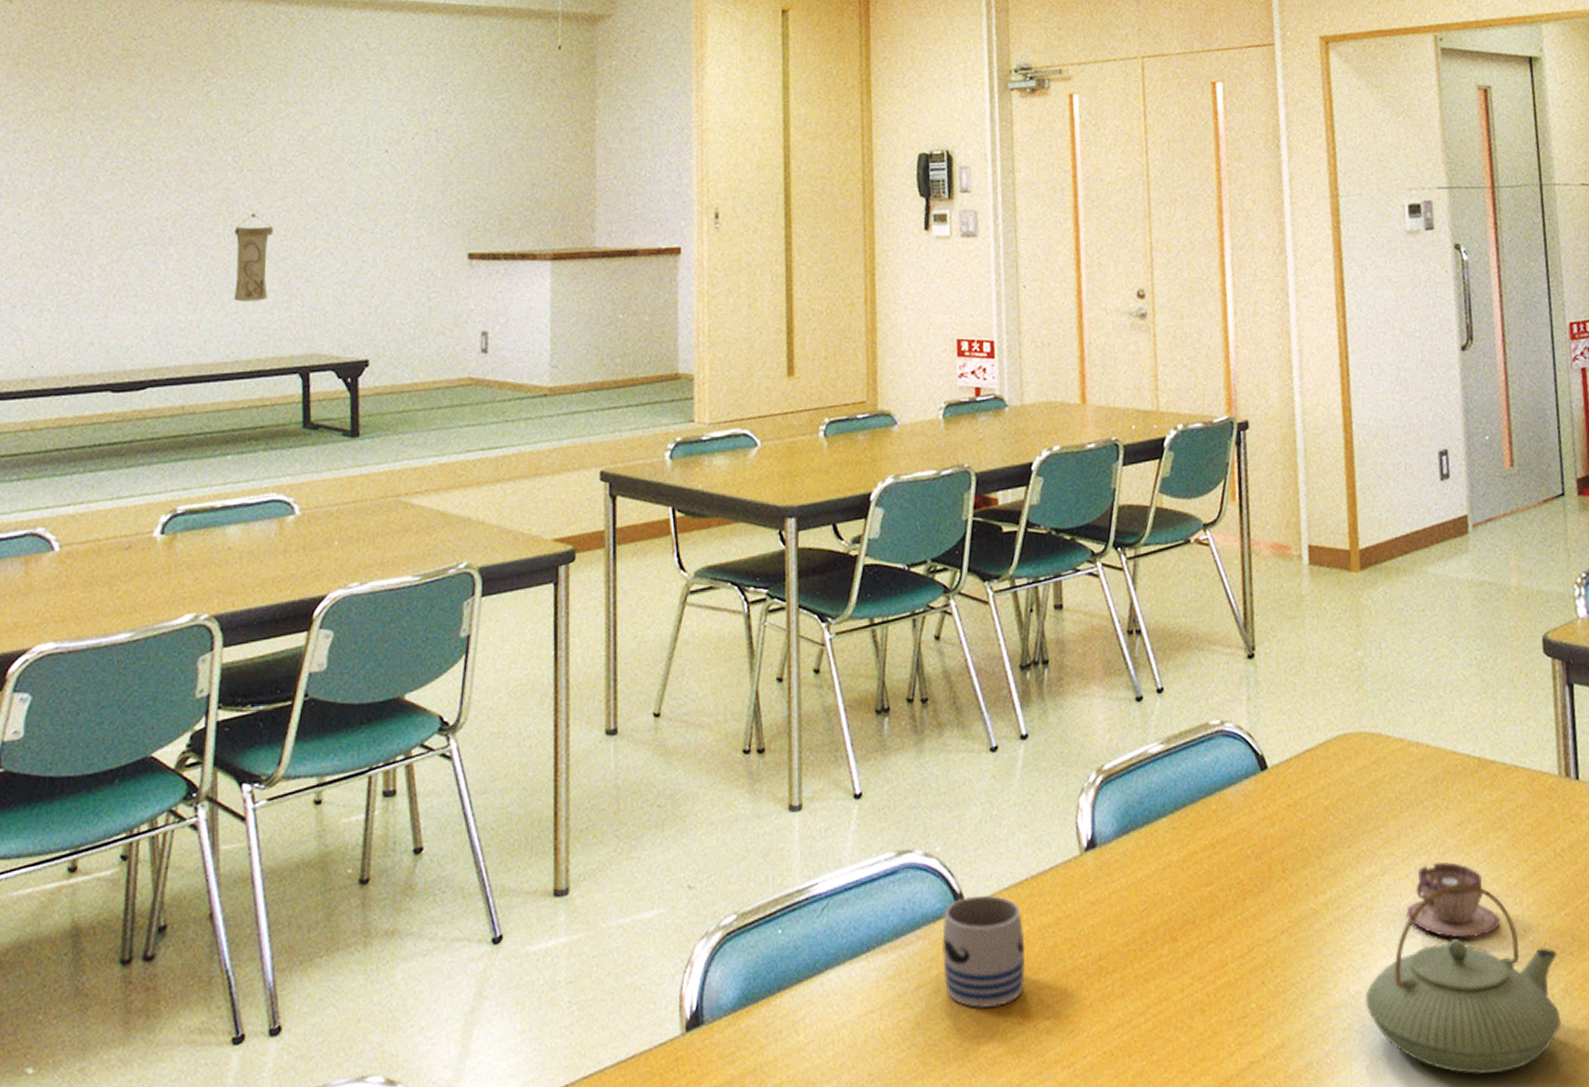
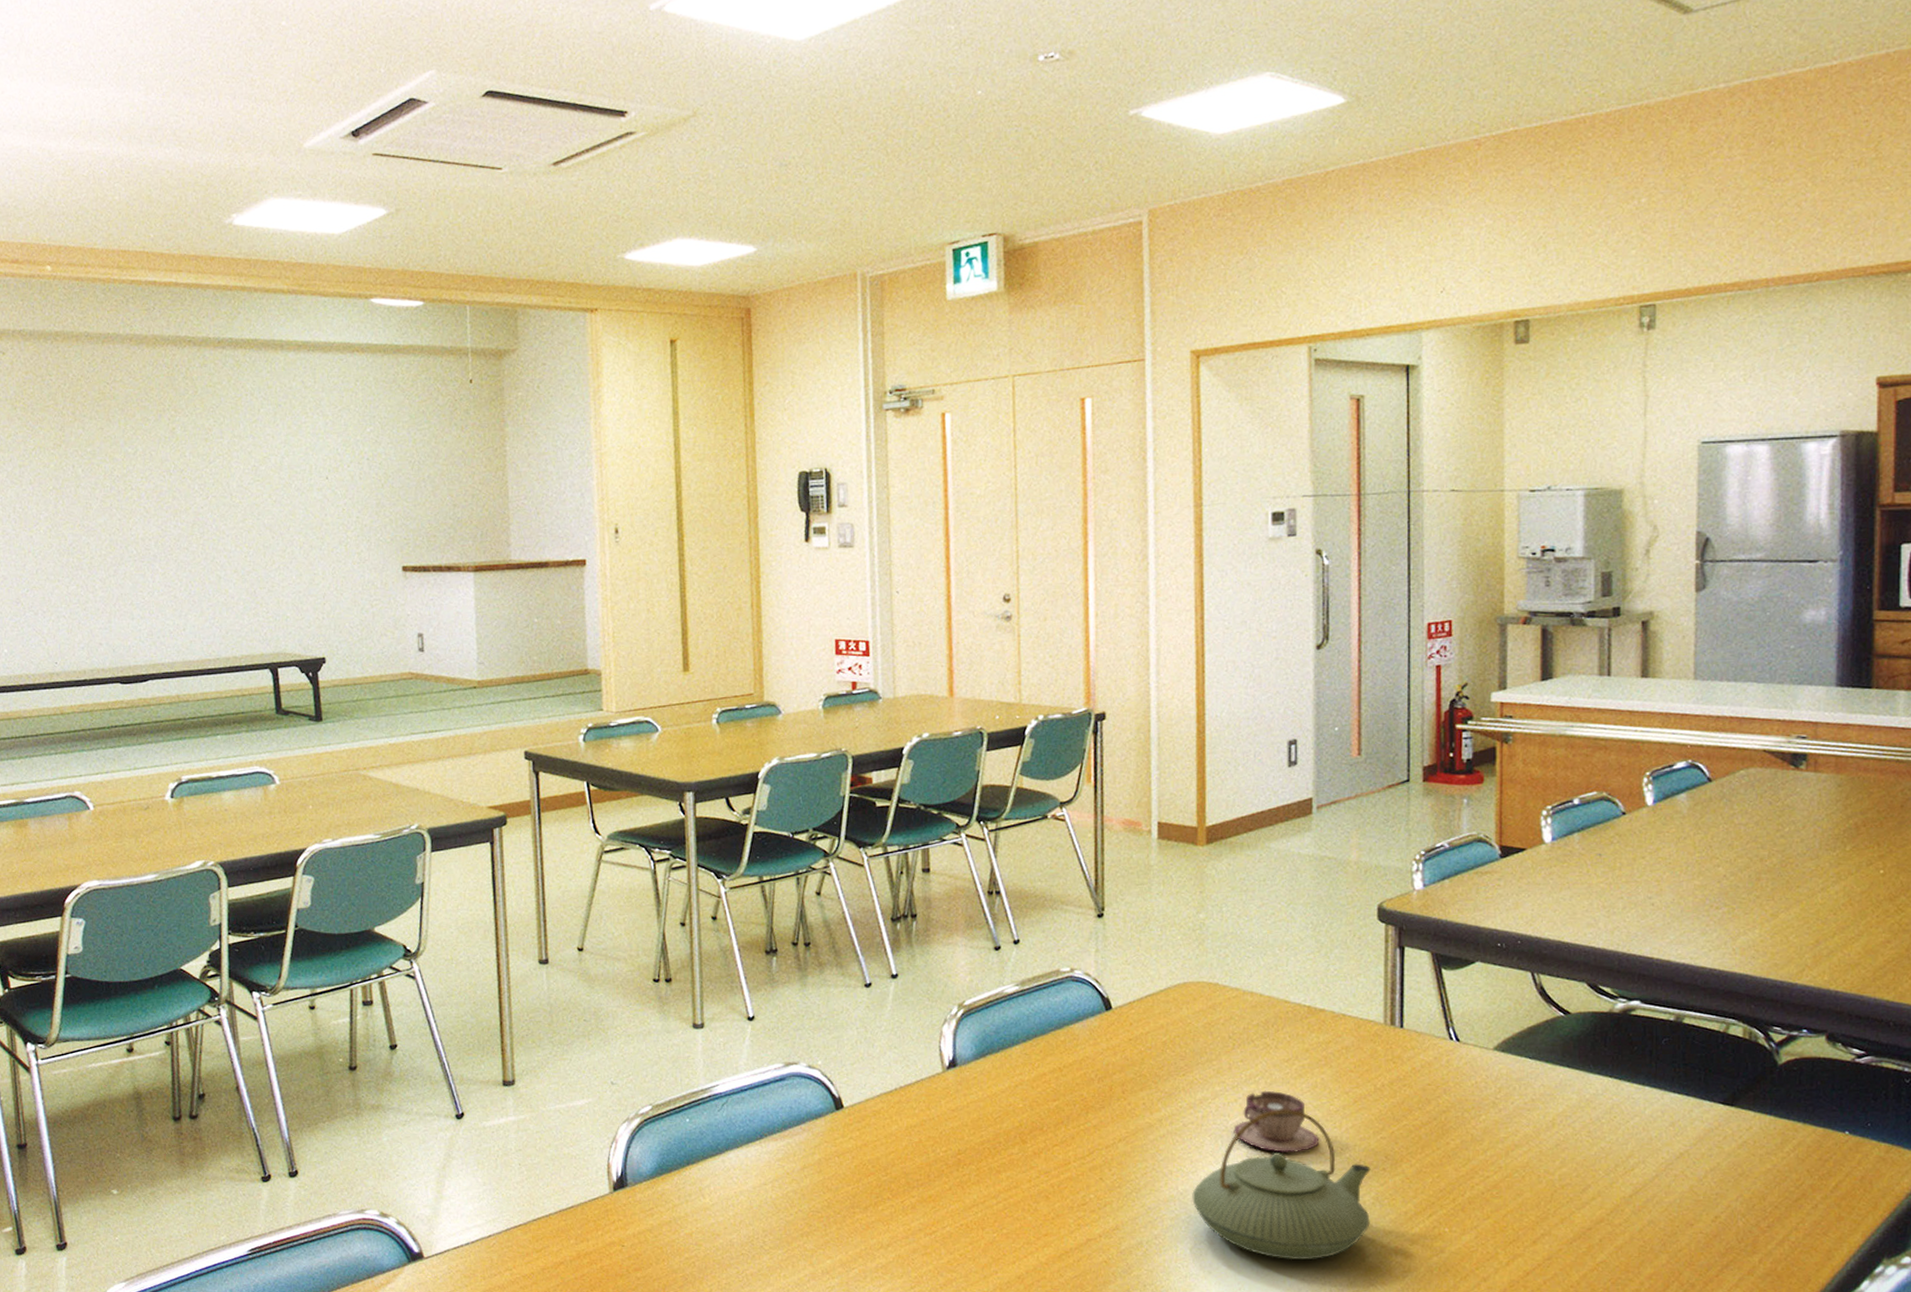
wall scroll: present [234,213,273,302] -> none [206,534,238,609]
mug: present [942,895,1026,1009] -> none [824,1100,895,1187]

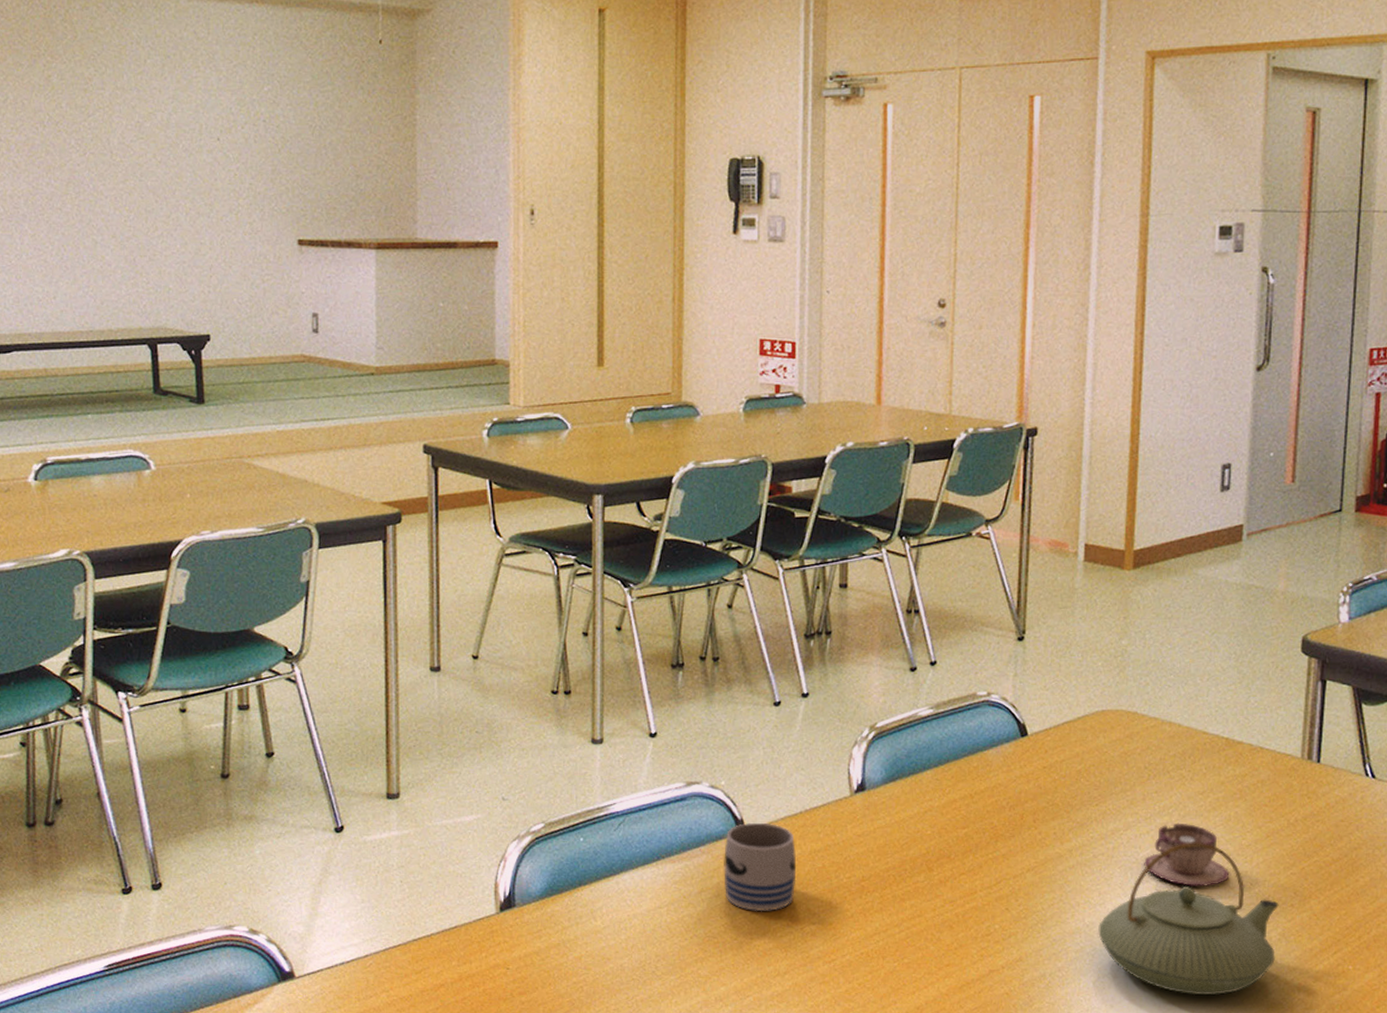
mug: none [824,1100,895,1187] -> present [724,822,797,912]

